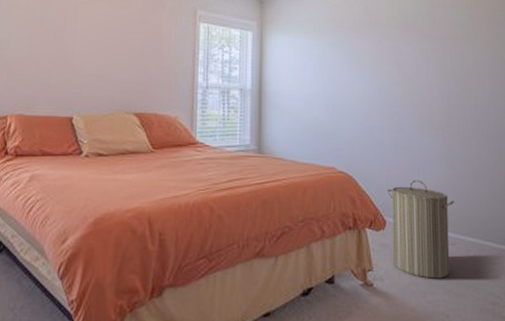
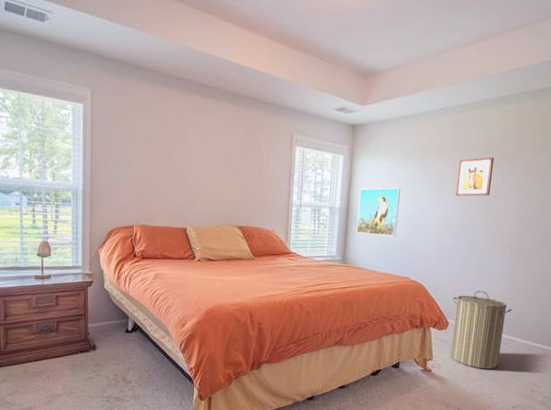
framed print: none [272,65,316,120] -> present [356,187,400,237]
wall art: none [375,31,411,74] -> present [455,157,495,197]

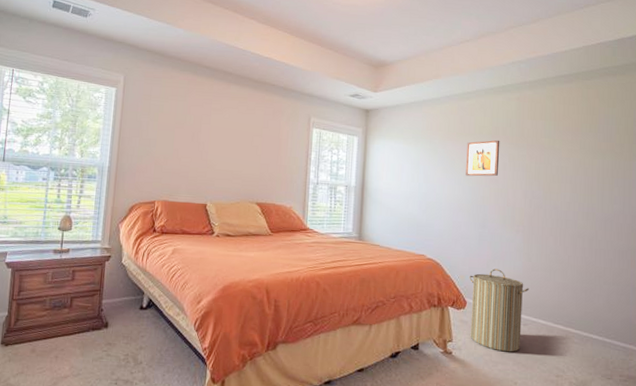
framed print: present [356,187,400,237] -> none [372,167,413,214]

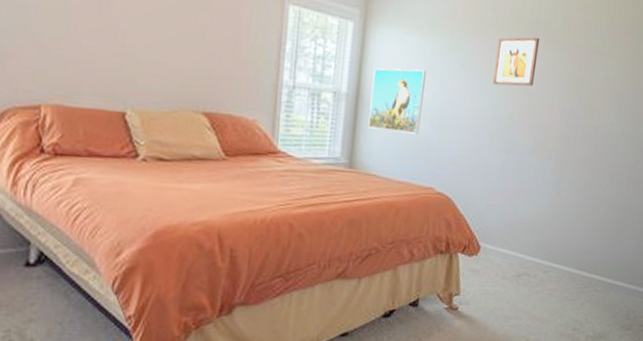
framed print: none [372,167,413,214] -> present [368,68,426,134]
laundry hamper: present [469,268,530,352] -> none [481,205,555,305]

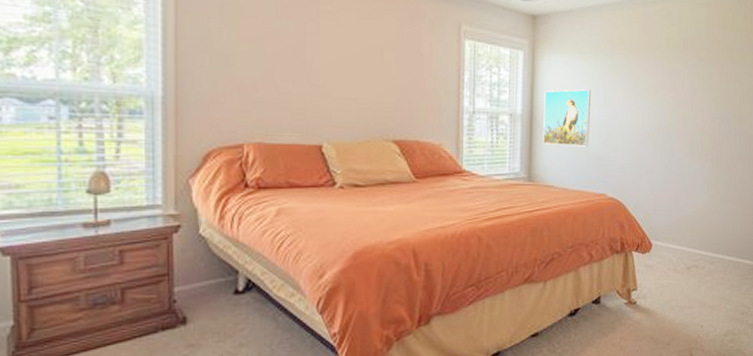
wall art: present [493,37,540,87] -> none [651,54,689,99]

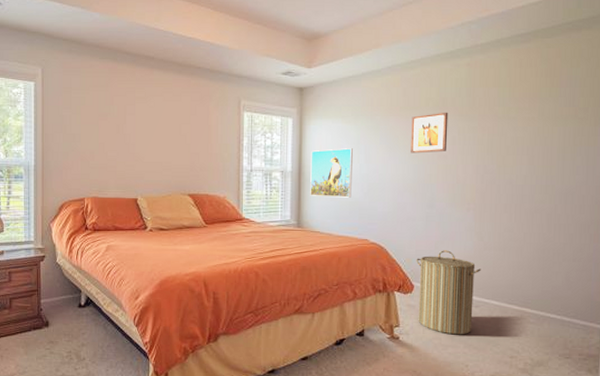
wall art: none [651,54,689,99] -> present [411,112,449,154]
laundry hamper: none [655,204,717,295] -> present [416,250,482,335]

